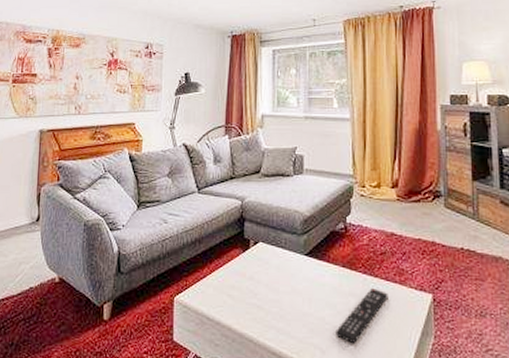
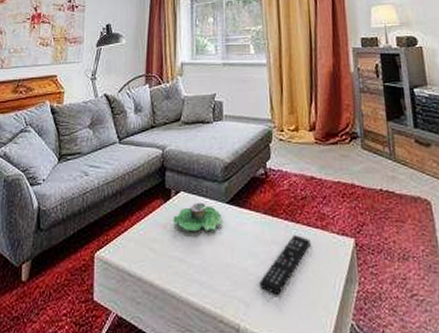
succulent planter: none [252,253,301,281] -> present [173,202,223,230]

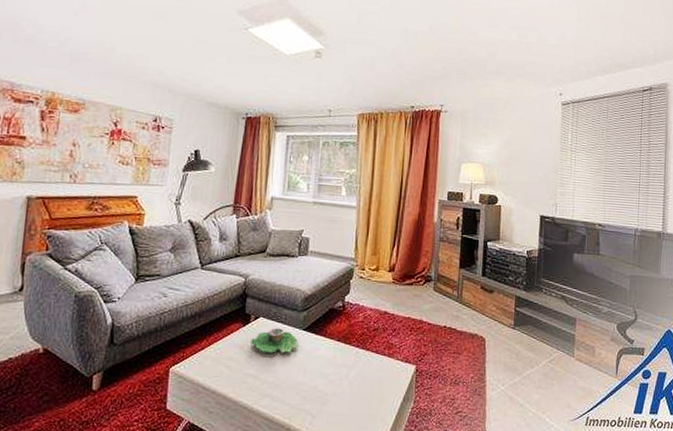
remote control: present [259,235,311,296] -> none [326,360,377,410]

